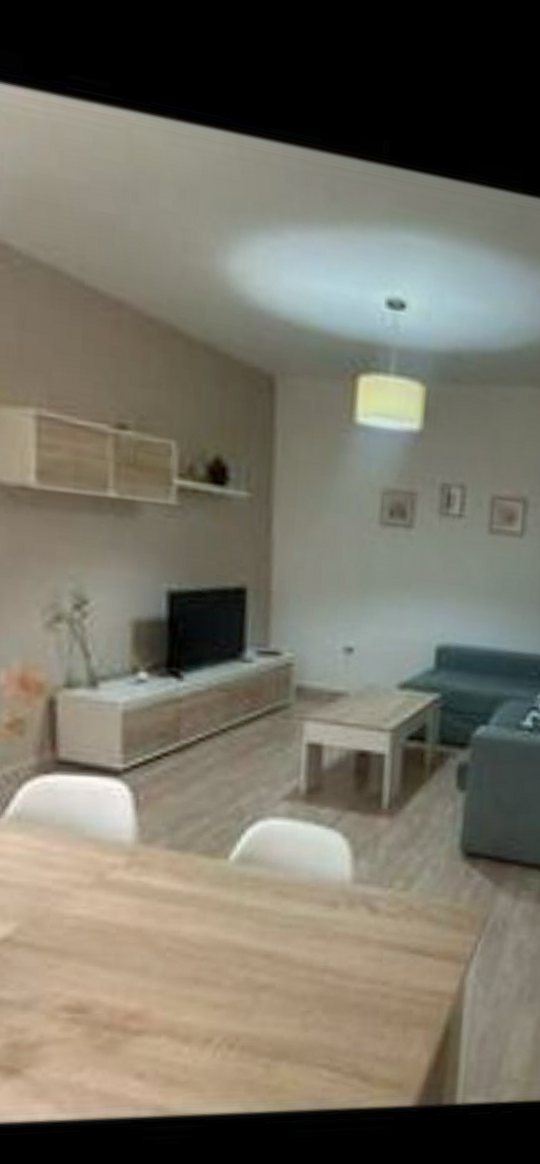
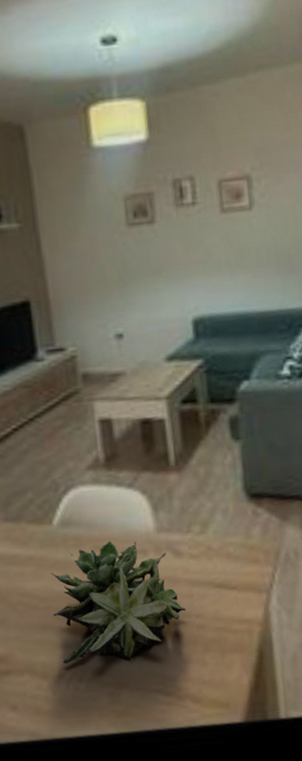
succulent plant: none [211,886,372,1026] -> present [51,540,186,663]

